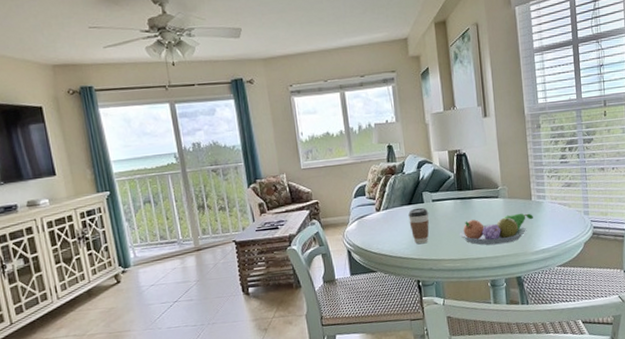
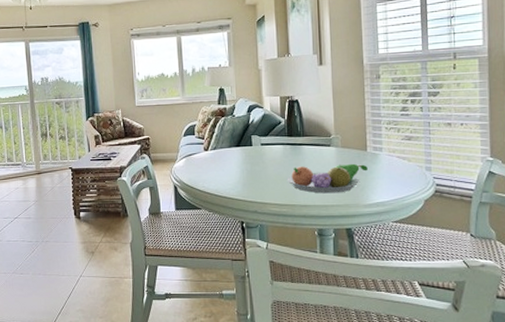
coffee cup: present [408,207,430,244] -> none [236,150,257,186]

